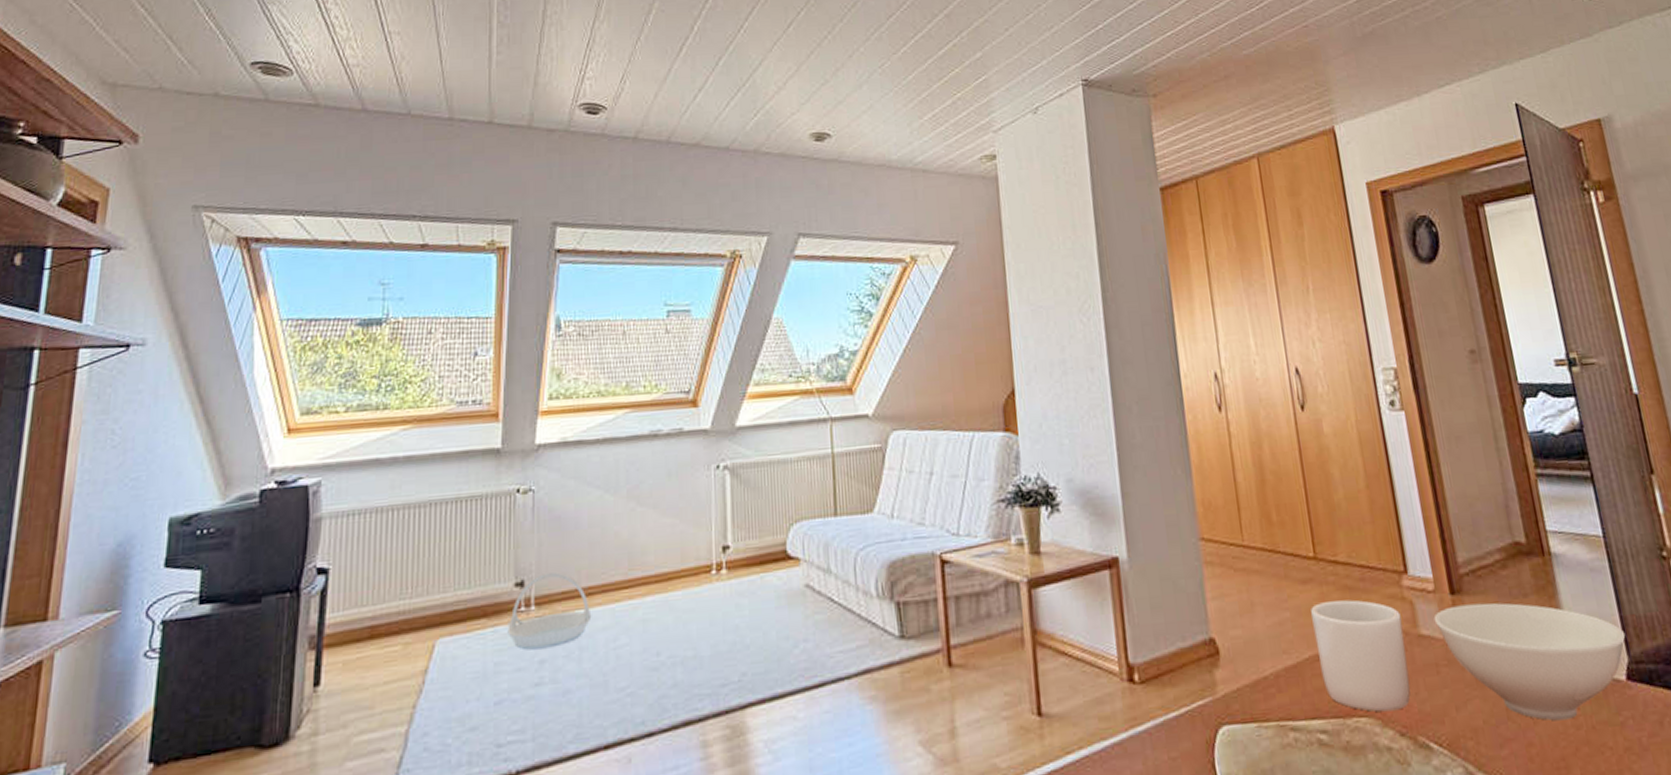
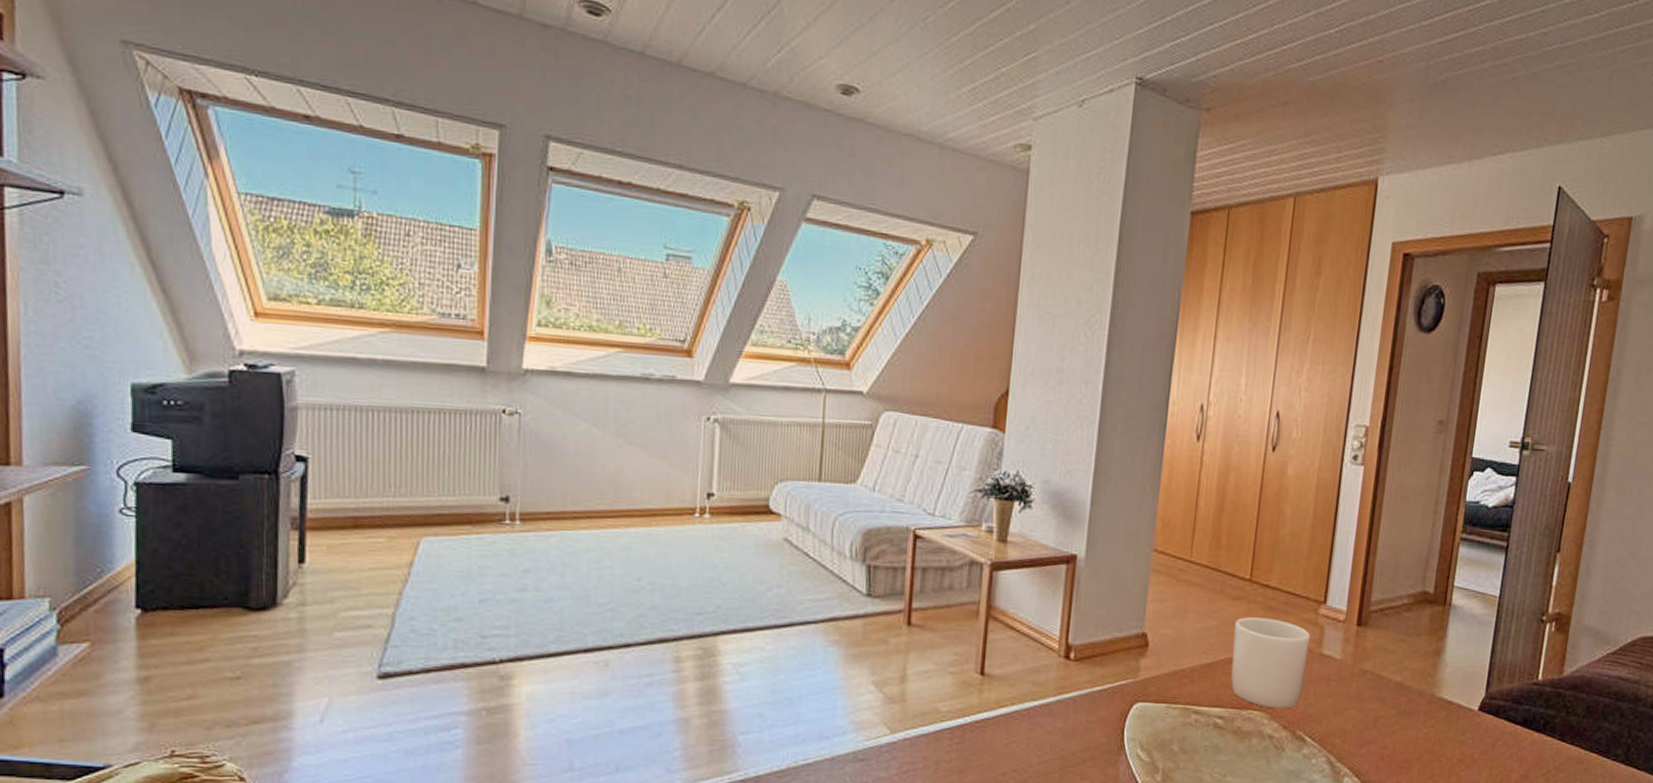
basket: present [507,572,592,650] -> none [492,493,576,560]
bowl: present [1433,603,1626,721] -> none [1337,635,1490,733]

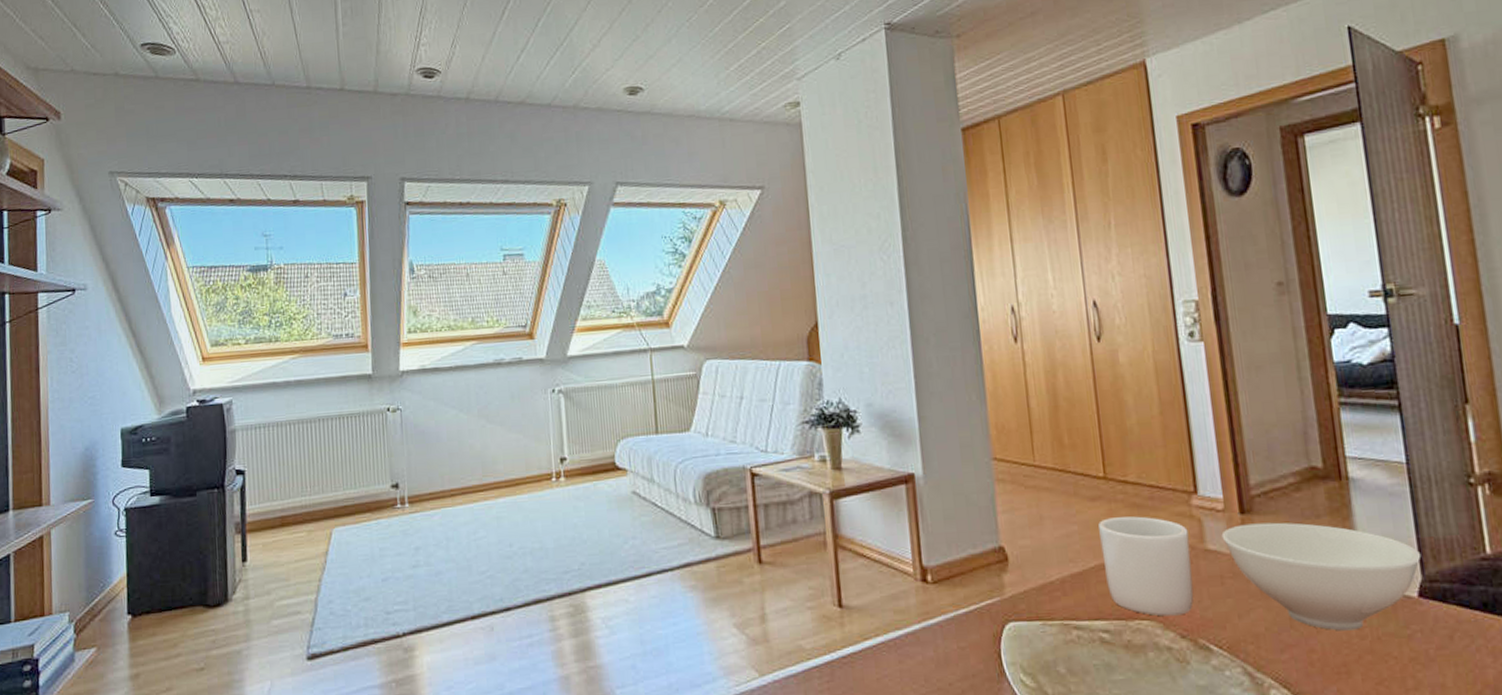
bowl: none [1337,635,1490,733] -> present [1221,522,1422,631]

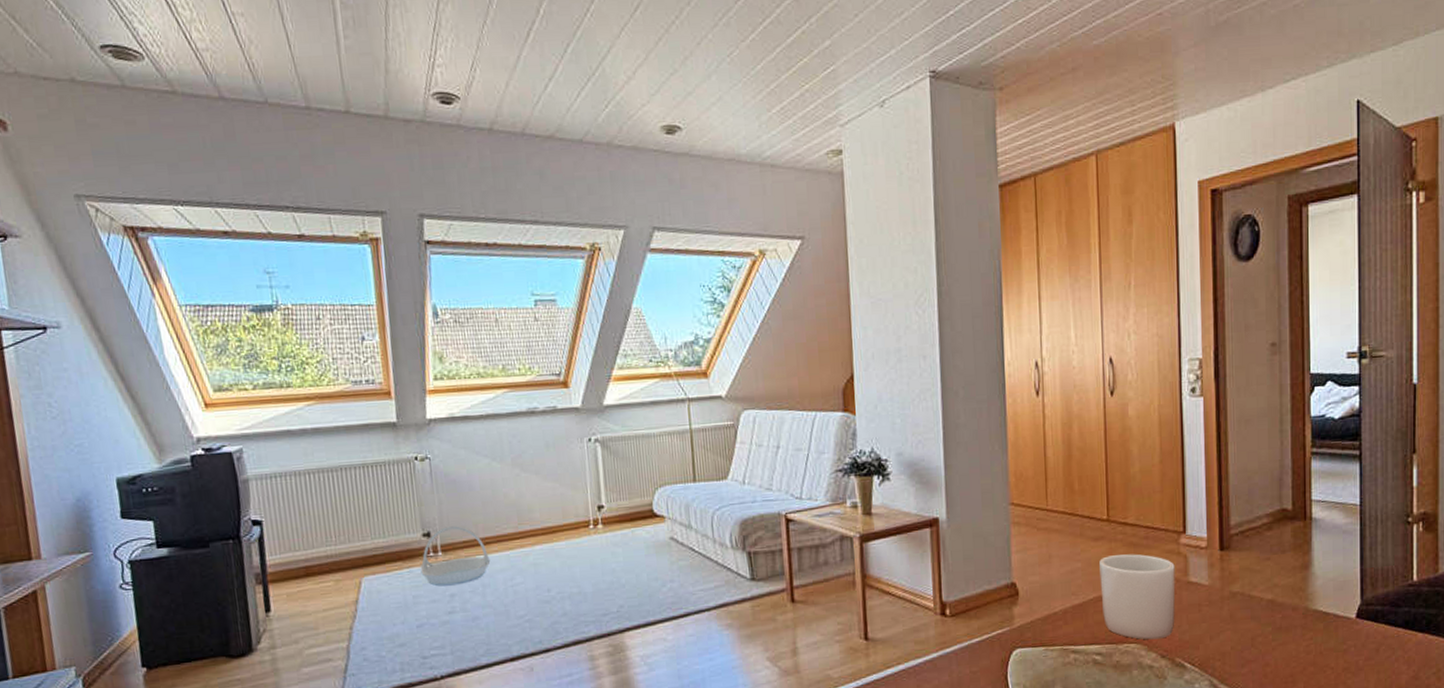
basket: none [388,477,455,539] -> present [420,525,491,587]
bowl: present [1221,522,1422,631] -> none [1202,557,1362,648]

